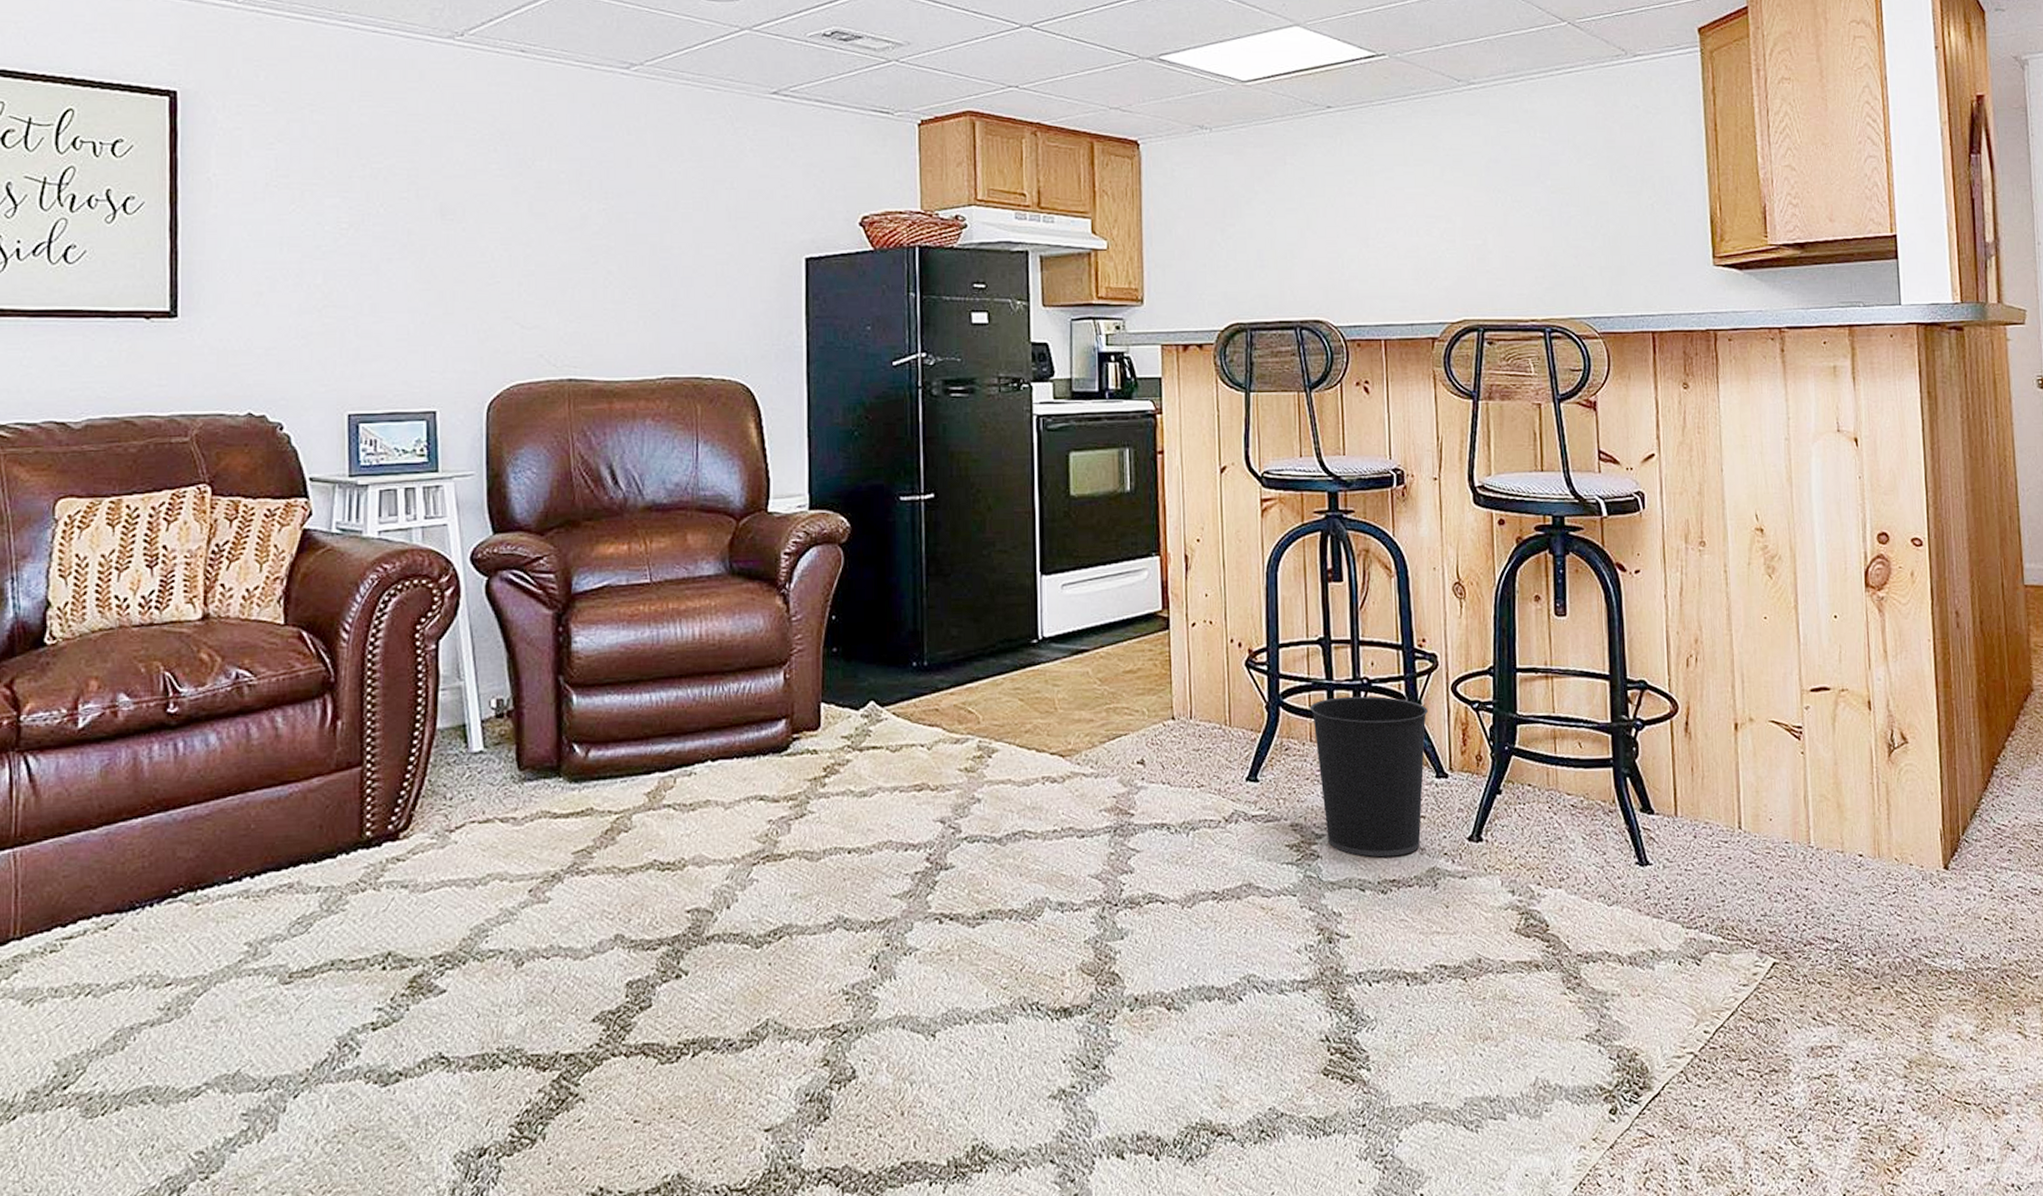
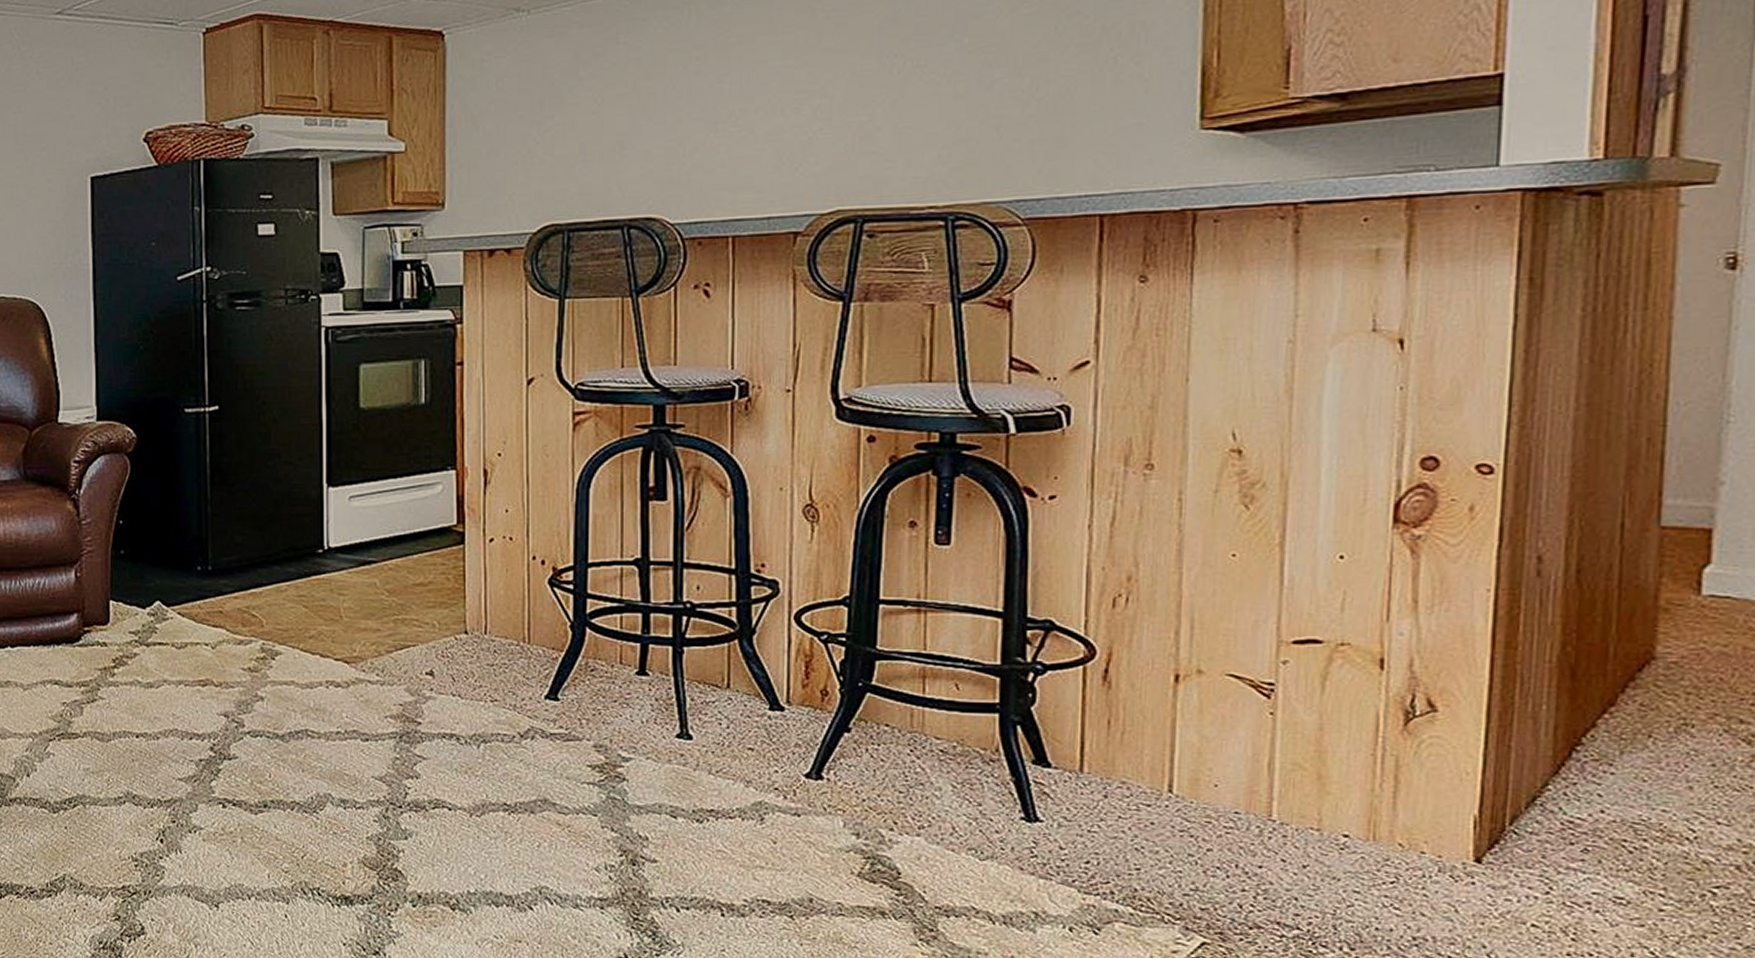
wastebasket: present [1310,696,1428,857] -> none [621,620,763,787]

